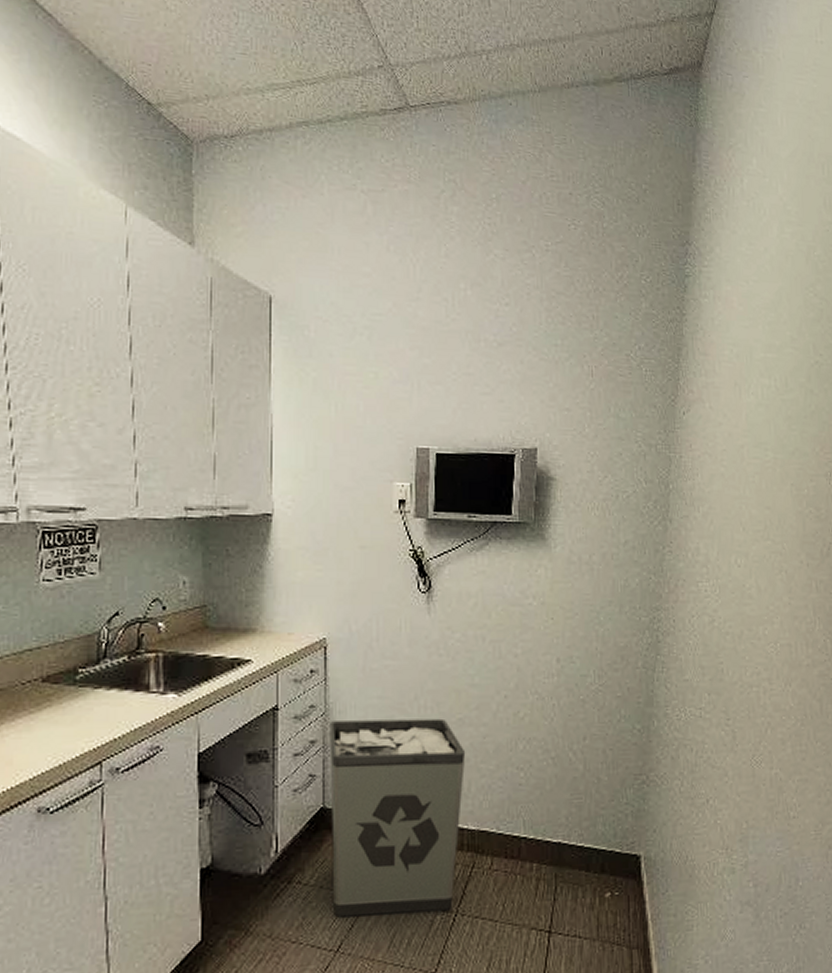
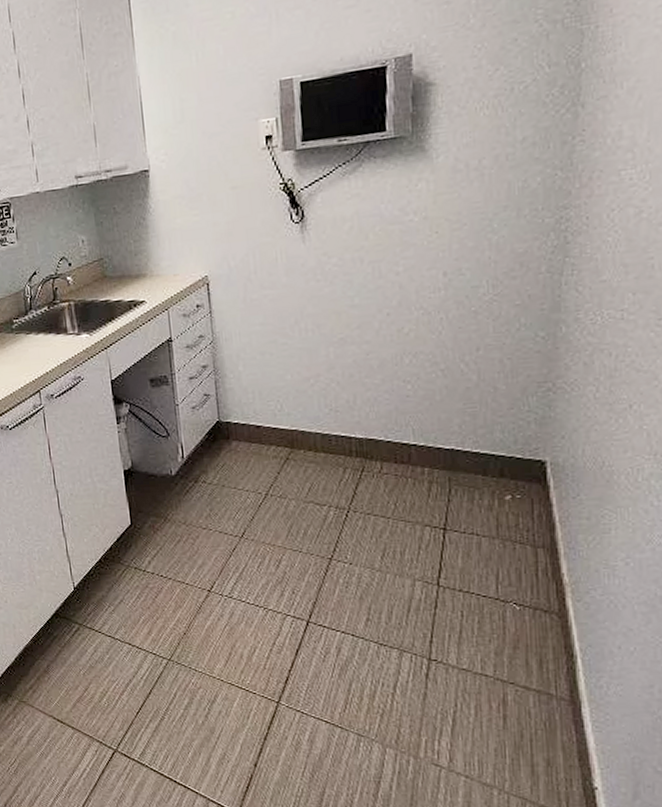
recycling bin: present [328,718,466,918] -> none [217,339,350,511]

